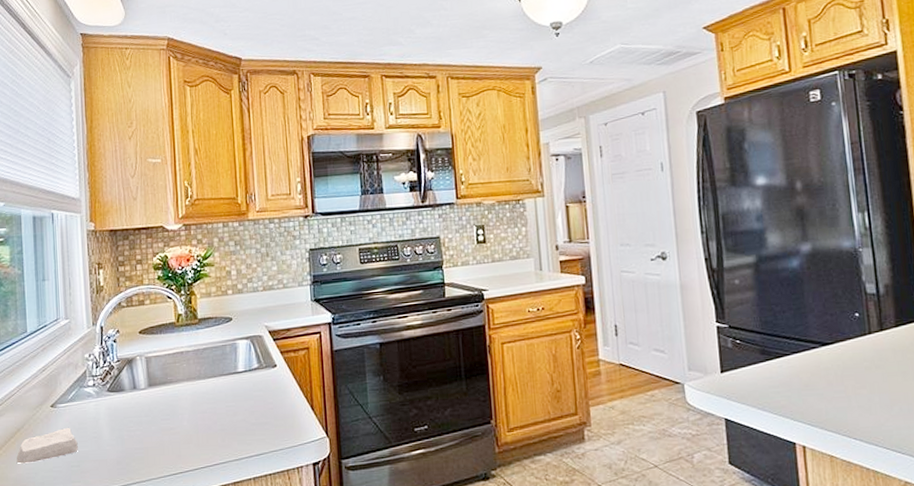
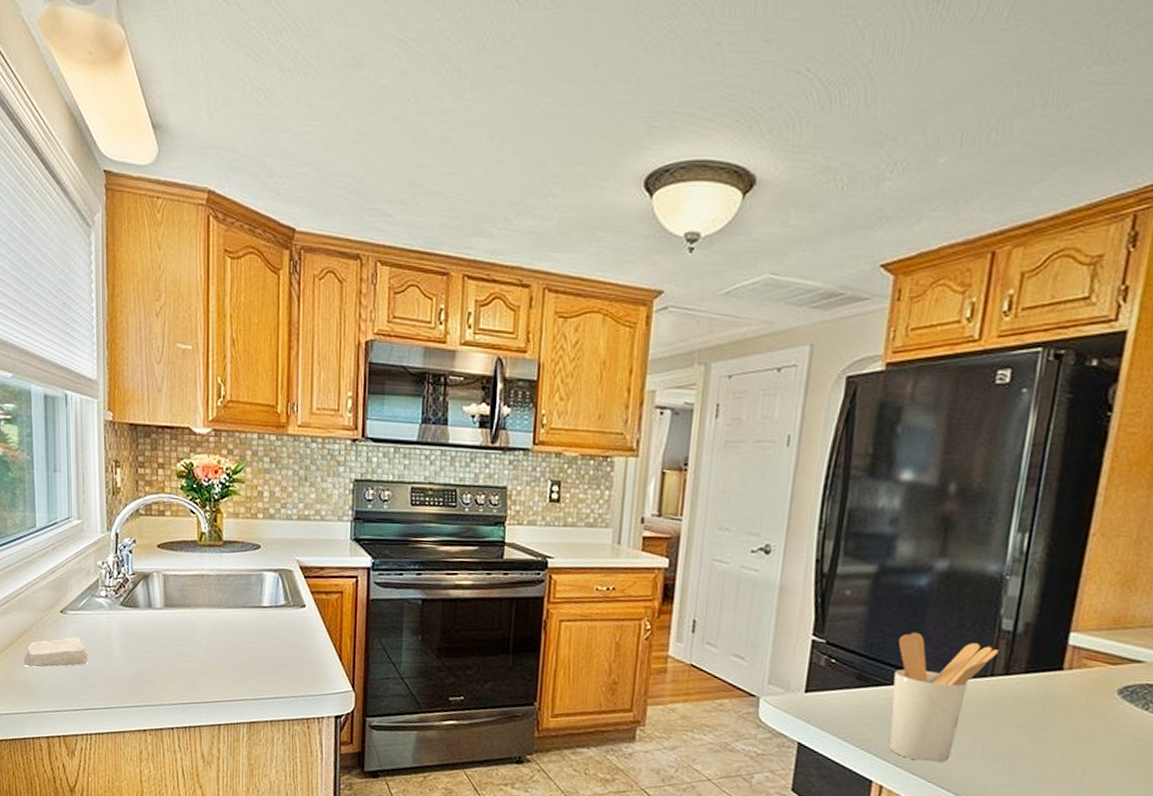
utensil holder: none [787,306,870,418] -> present [888,632,999,763]

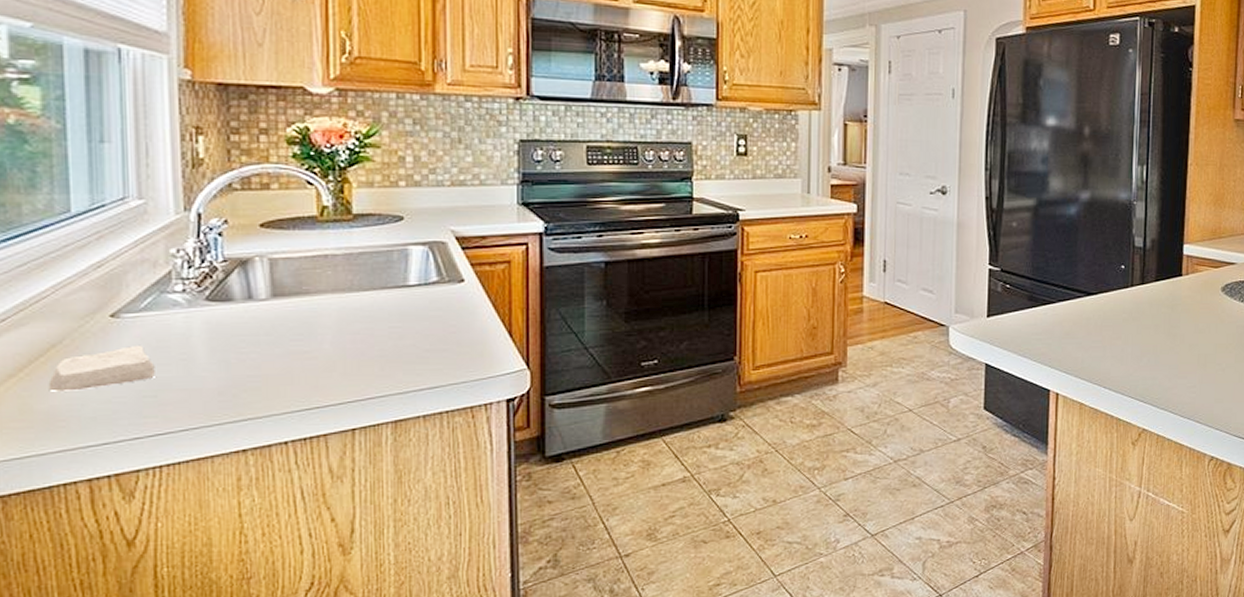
utensil holder: present [888,632,999,763] -> none [1058,254,1135,367]

